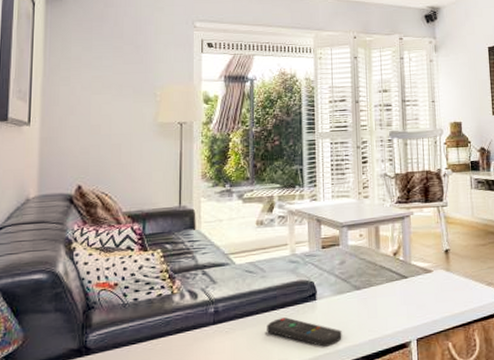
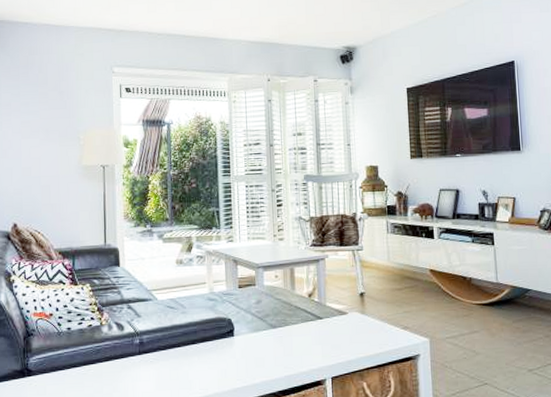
remote control: present [267,317,342,347] -> none [188,351,259,380]

